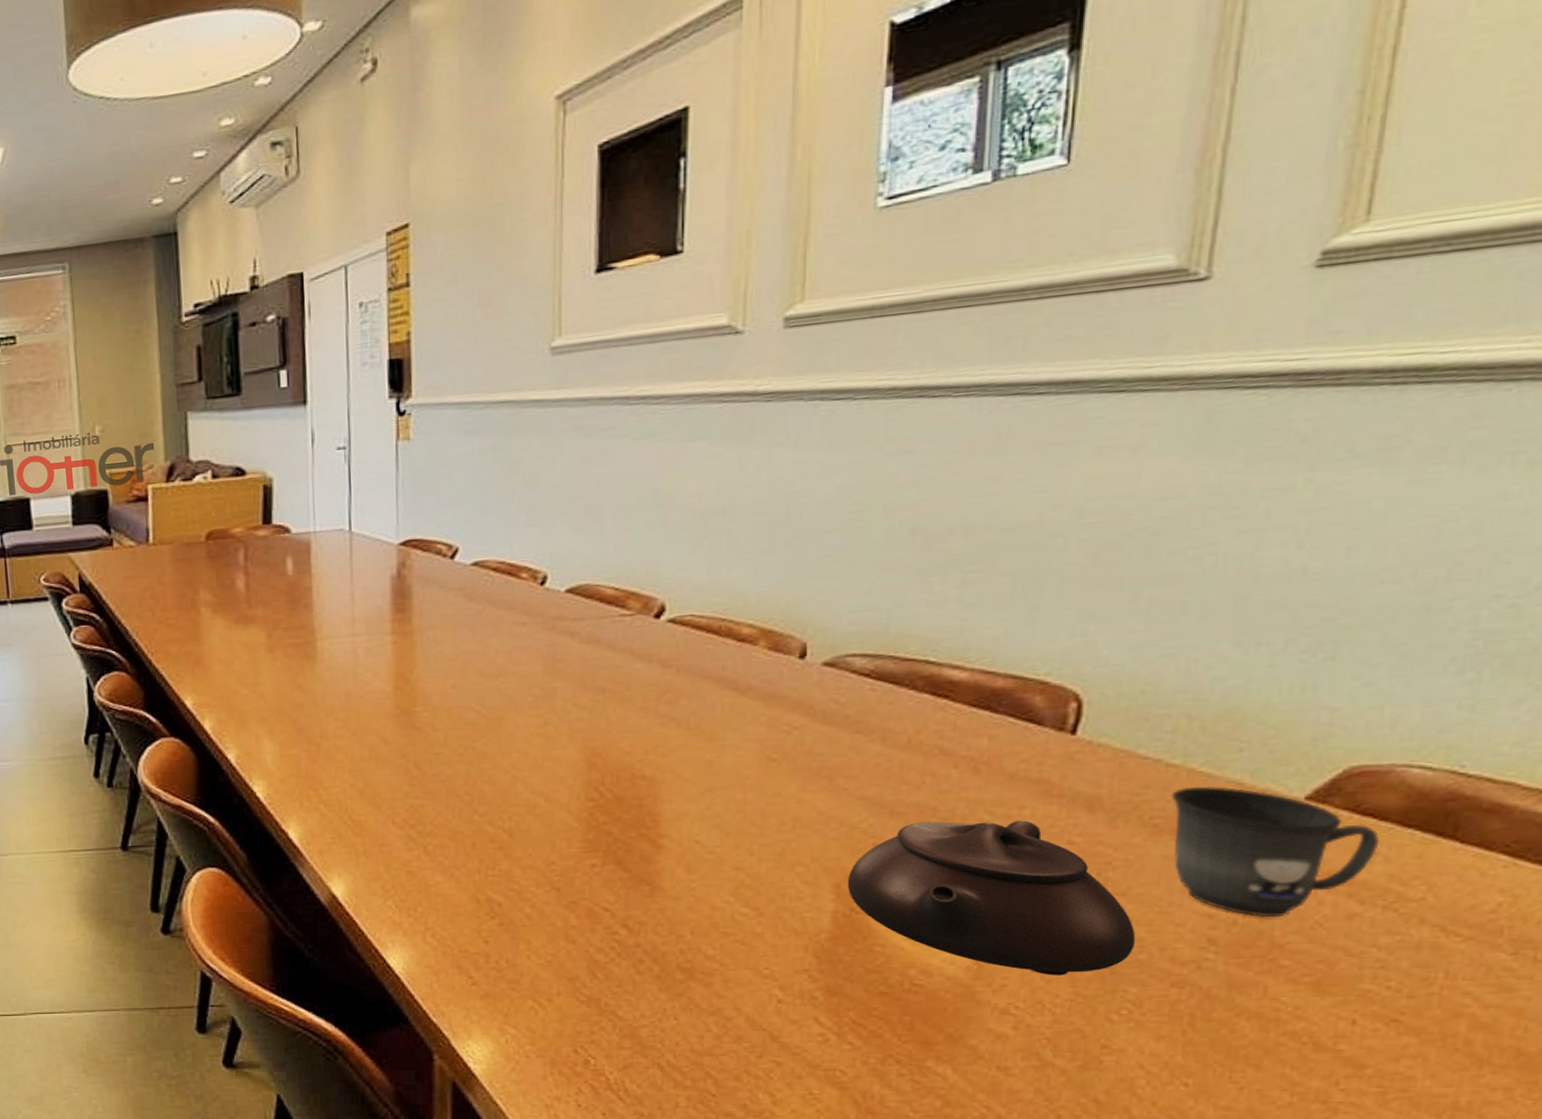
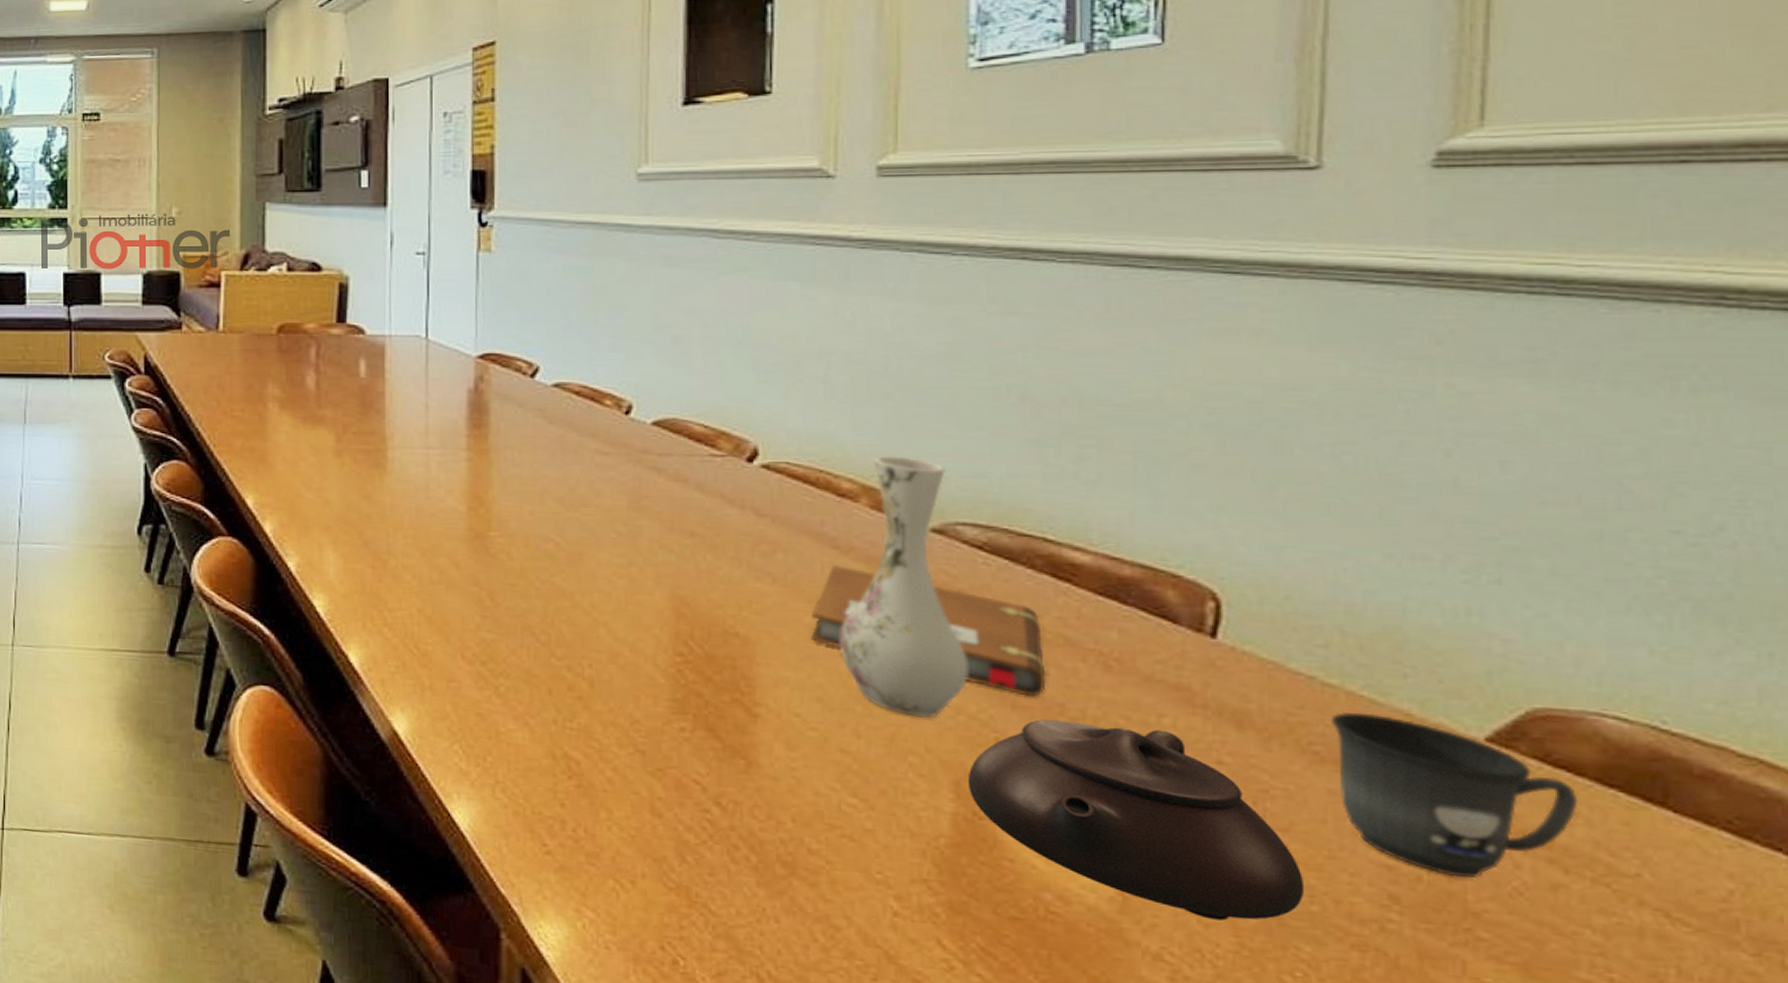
notebook: none [711,704,922,804] -> present [811,564,1046,697]
vase: none [736,598,853,832] -> present [838,456,969,718]

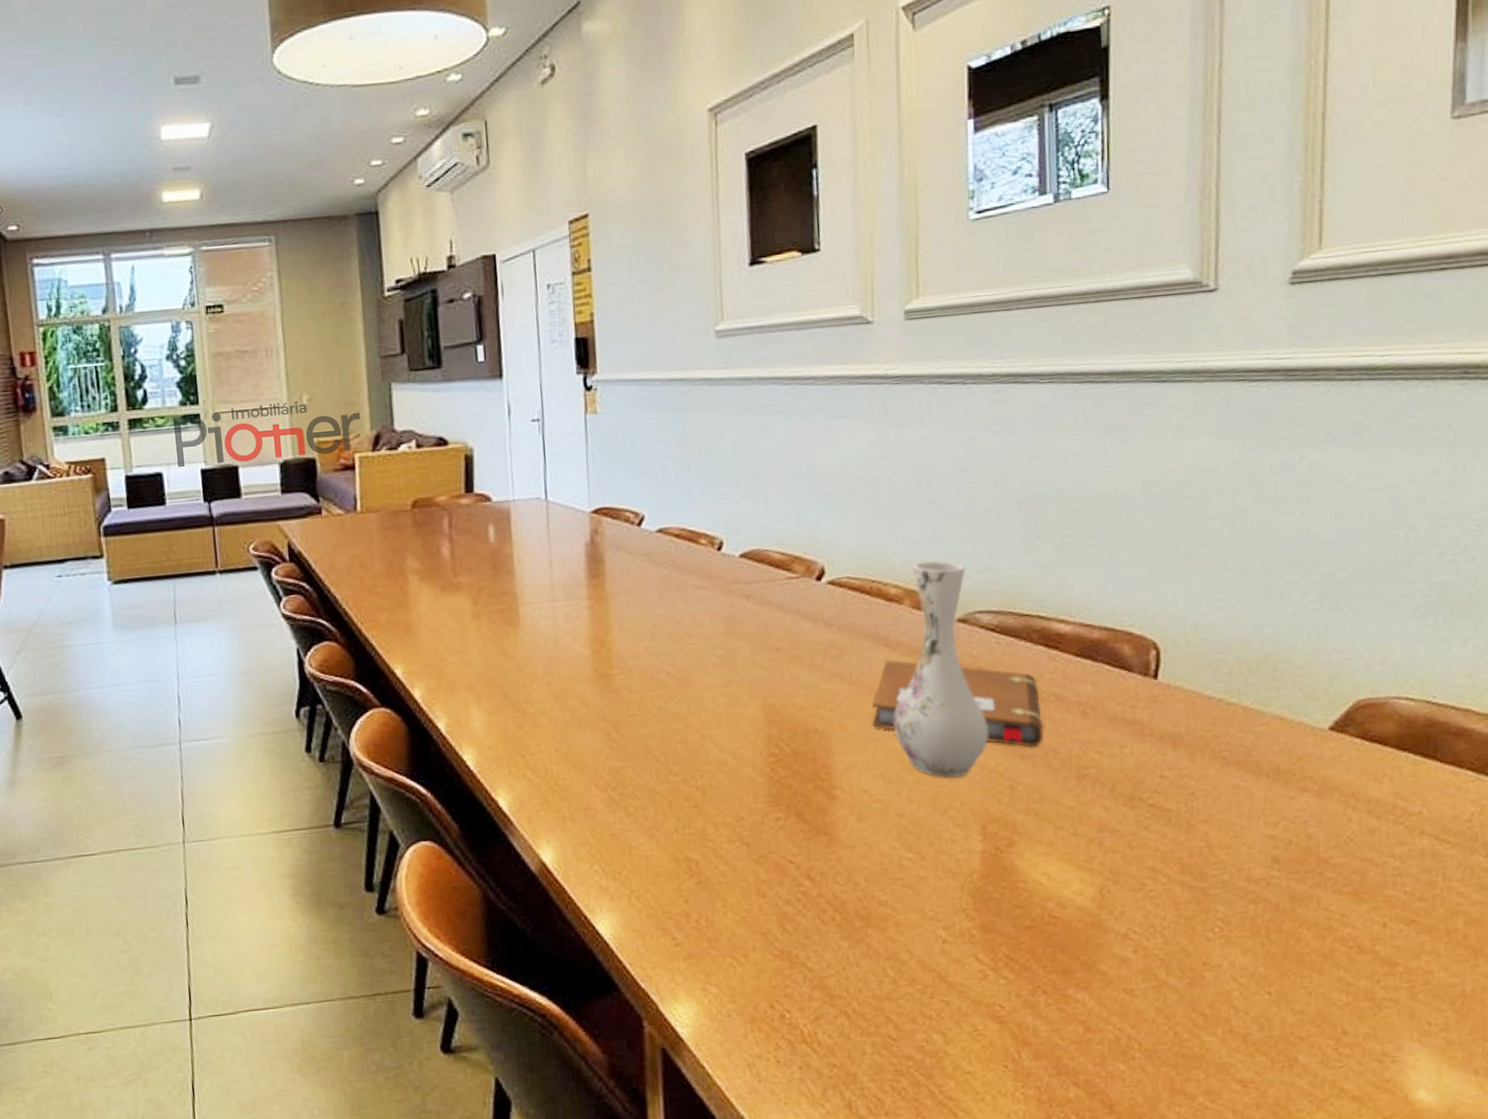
teapot: present [967,719,1305,921] -> none [991,758,1220,900]
mug: present [1330,712,1579,878] -> none [1233,721,1385,836]

